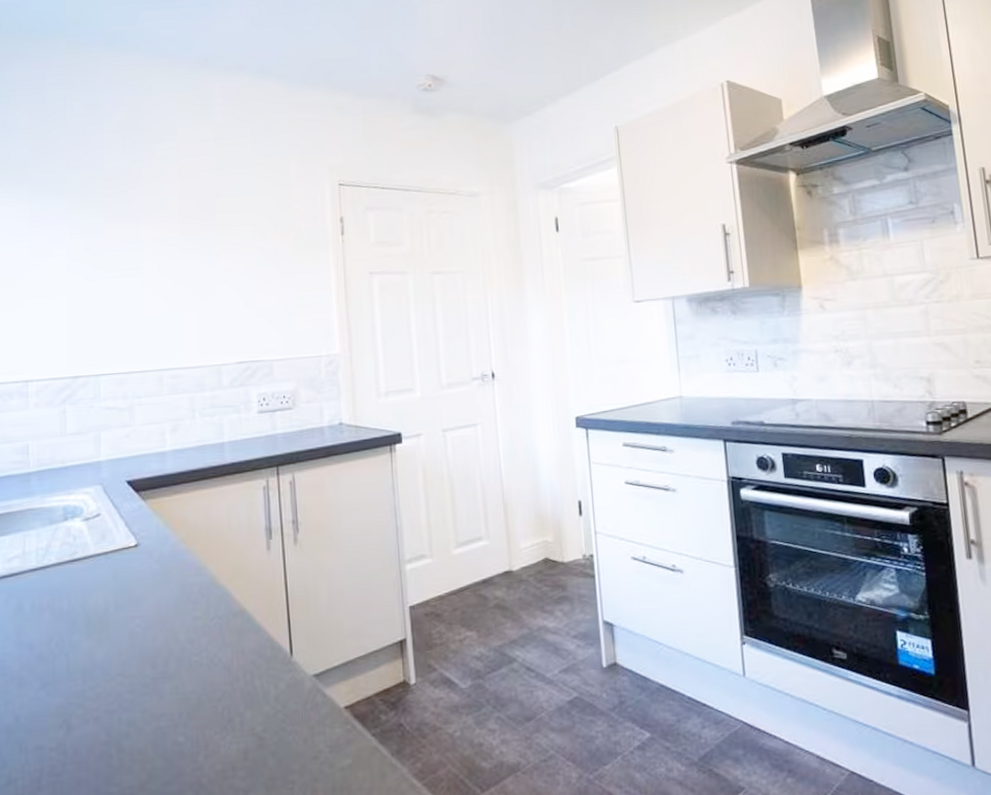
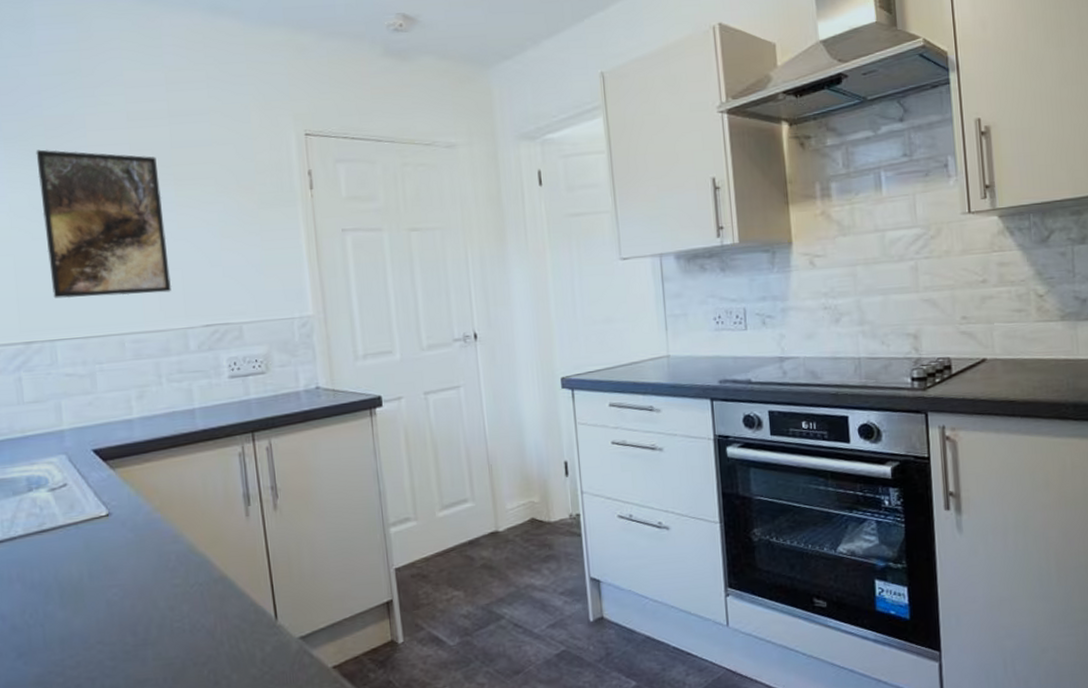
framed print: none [95,198,210,336] -> present [36,149,172,299]

